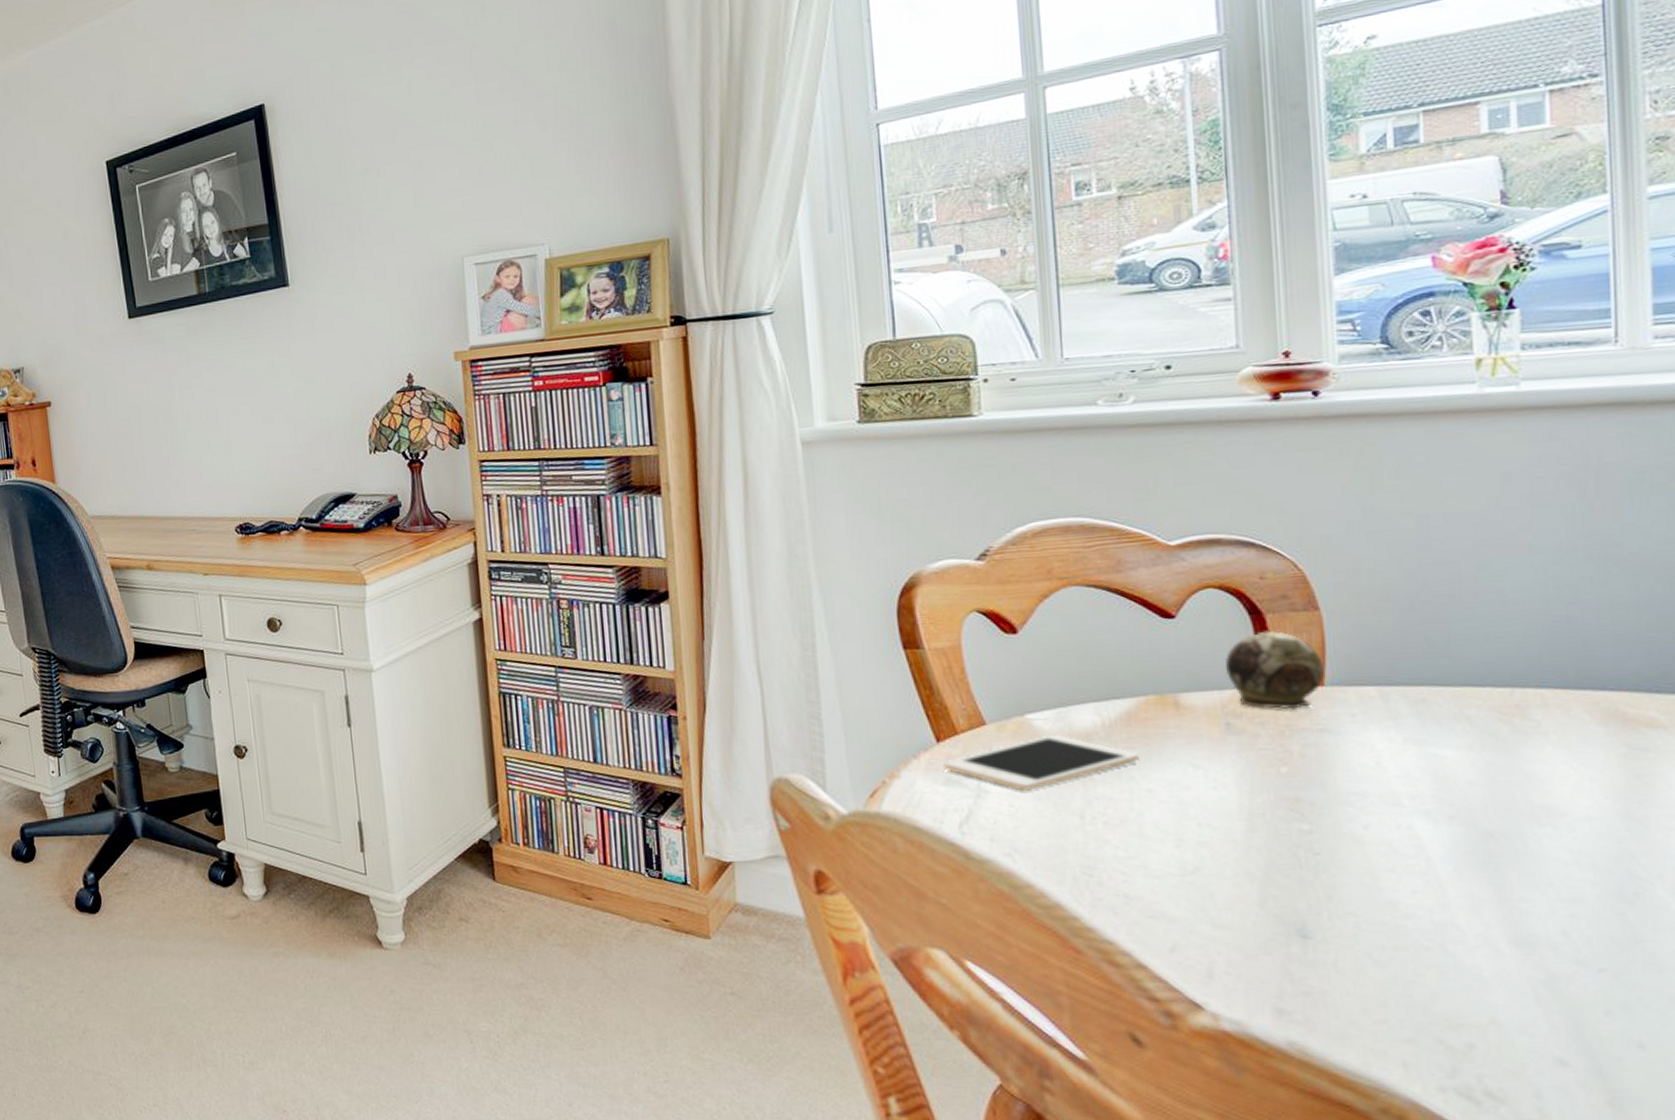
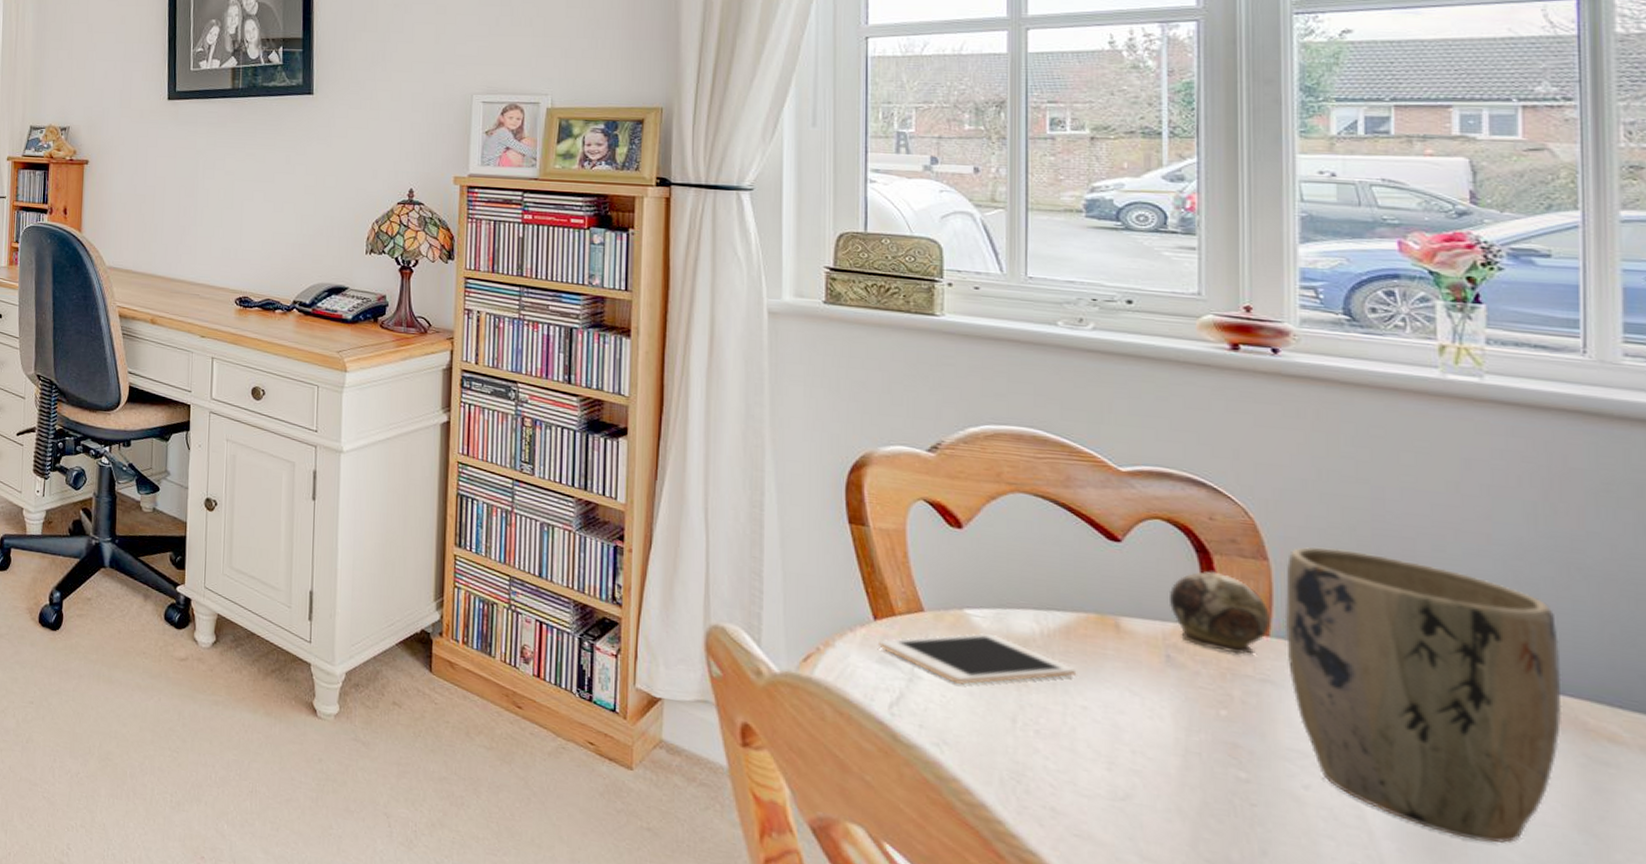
plant pot: none [1337,584,1604,847] -> present [1284,547,1563,843]

